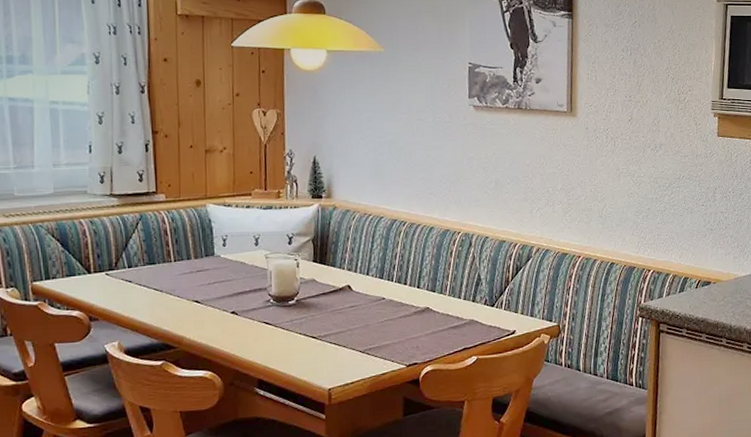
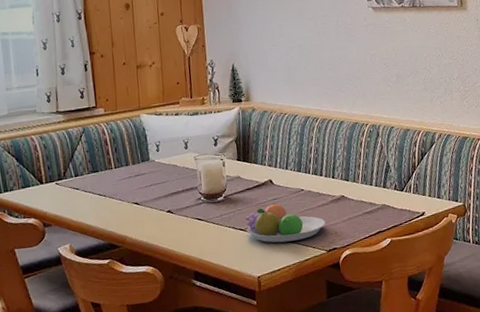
fruit bowl: none [318,310,407,354] -> present [245,202,326,243]

